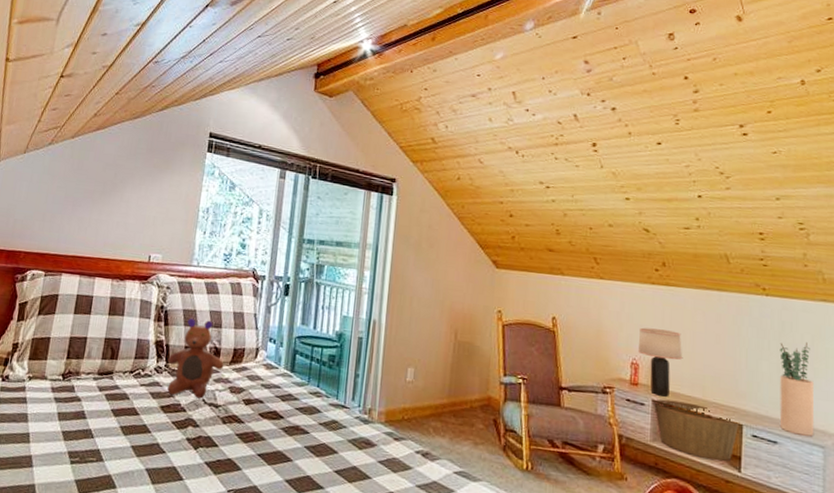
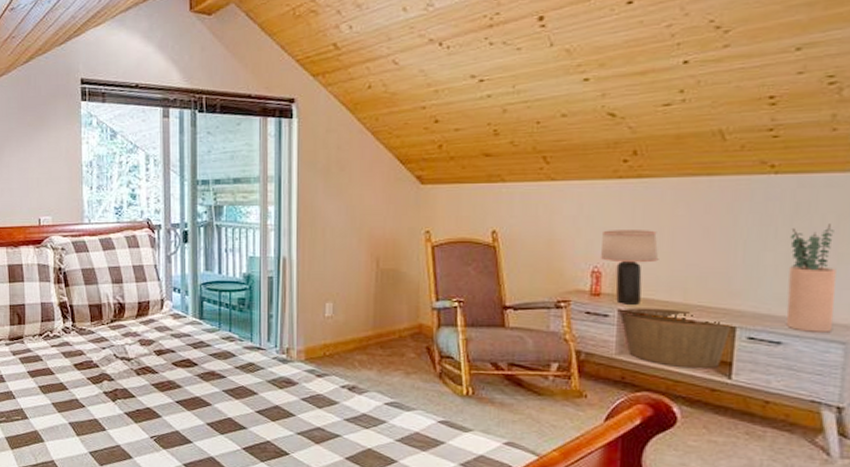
toy: present [167,318,224,399] -> none [74,276,130,354]

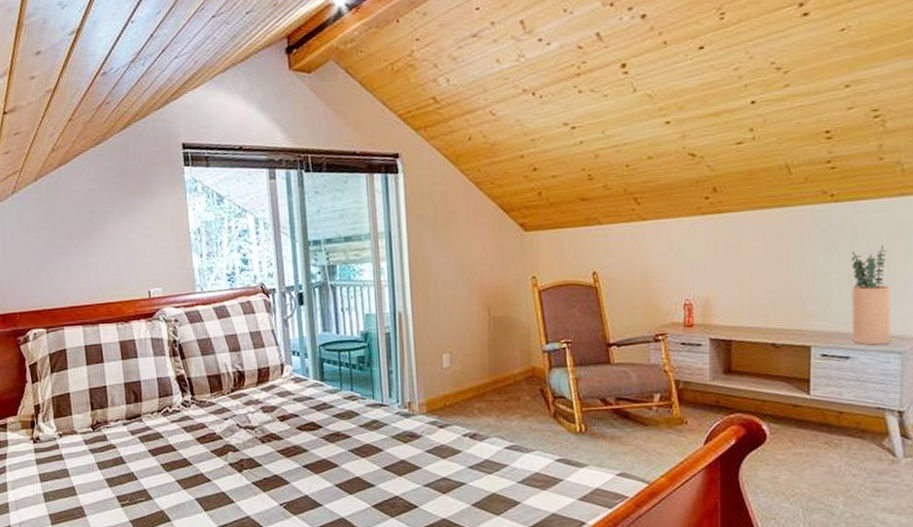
table lamp: present [600,230,659,305] -> none [690,261,742,333]
basket: present [622,308,733,369] -> none [713,334,808,388]

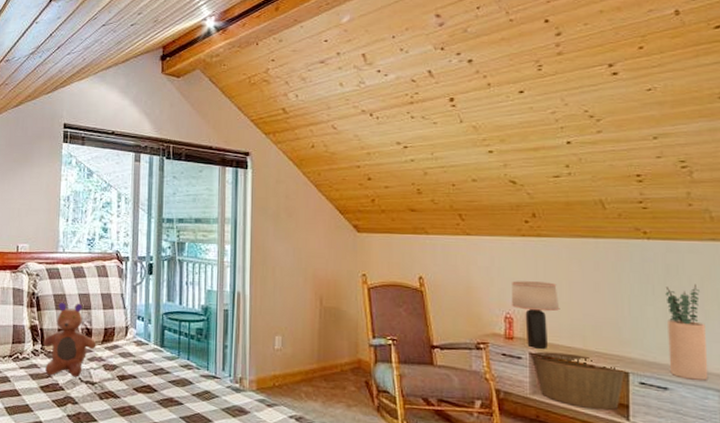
toy: none [192,345,251,426] -> present [43,302,96,377]
table lamp: none [690,261,742,333] -> present [511,281,560,349]
basket: none [713,334,808,388] -> present [533,351,626,411]

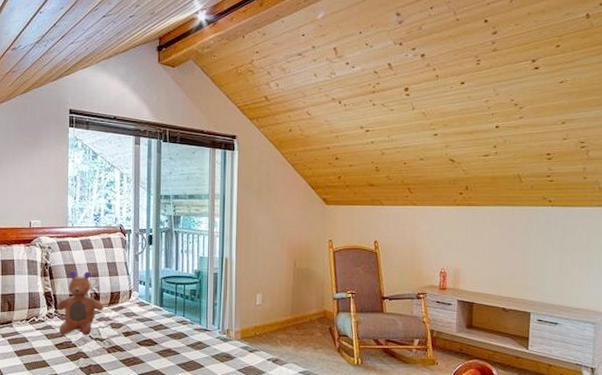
table lamp: present [511,281,560,349] -> none [445,242,483,296]
basket: present [533,351,626,411] -> none [460,298,528,343]
vase: present [665,284,709,382] -> none [560,241,589,317]

